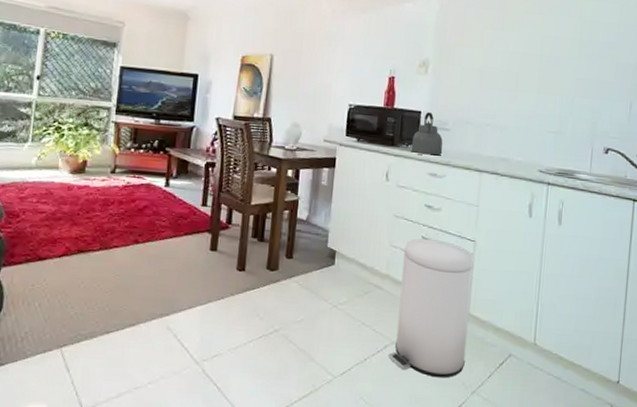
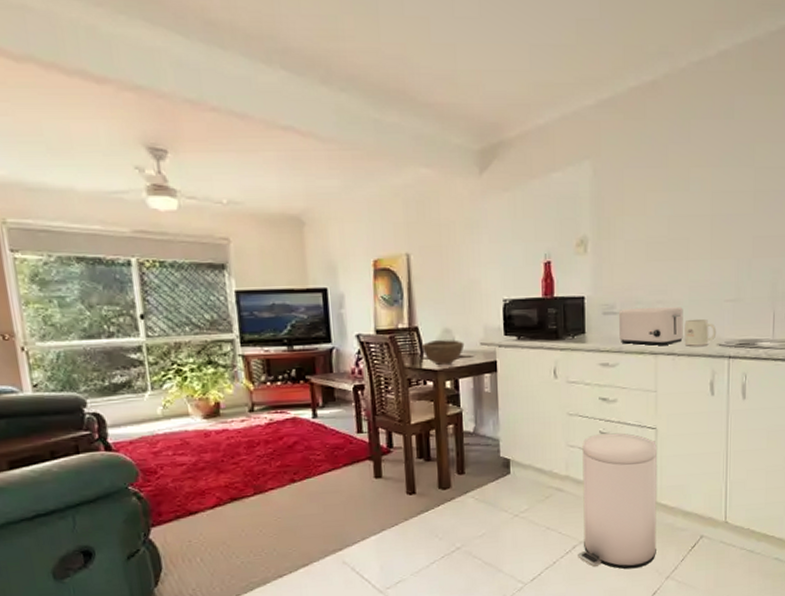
bowl: none [271,132,310,155] -> present [421,339,465,365]
kettle: present [411,112,443,156] -> none [577,296,613,345]
toaster: none [449,127,509,165] -> present [619,306,683,346]
mug: none [508,144,538,170] -> present [684,318,717,346]

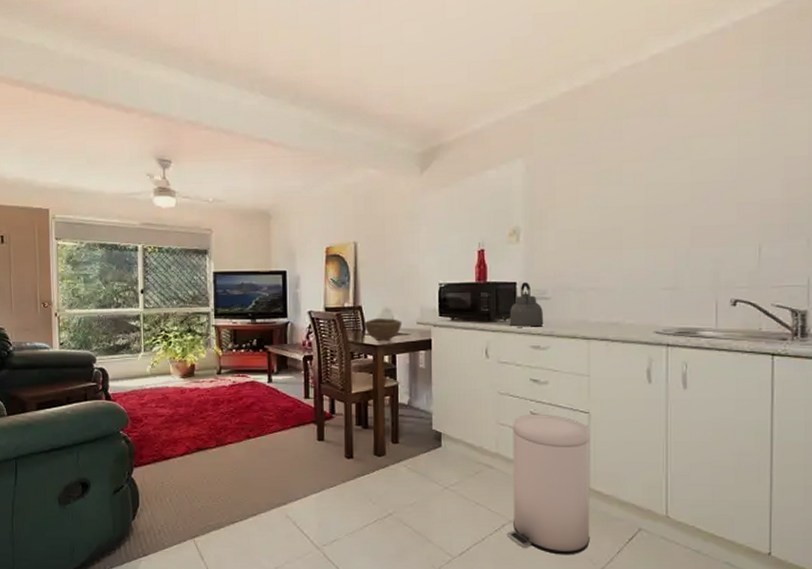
kettle: none [577,296,613,345] -> present [509,282,544,327]
toaster: present [619,306,683,346] -> none [551,293,617,332]
mug: present [684,318,717,346] -> none [618,306,653,333]

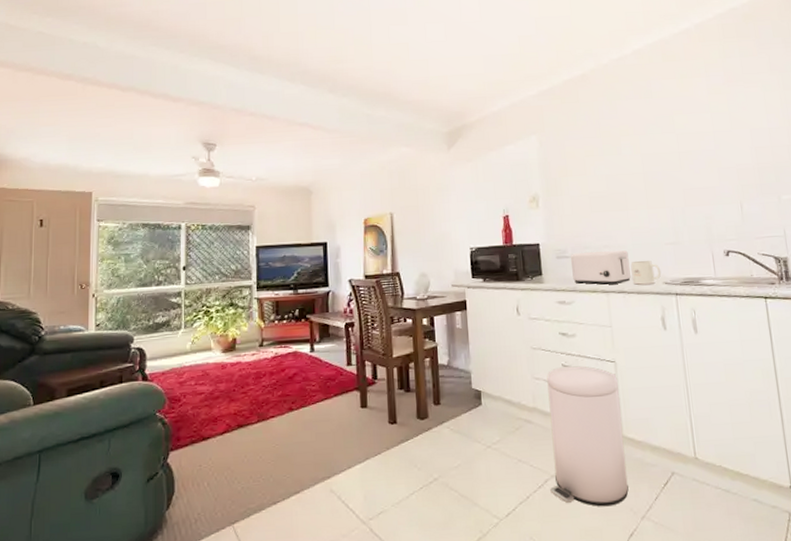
bowl: present [364,318,402,340] -> none [402,282,438,304]
kettle: present [509,282,544,327] -> none [535,243,567,285]
toaster: none [551,293,617,332] -> present [571,250,631,285]
mug: none [618,306,653,333] -> present [630,260,662,285]

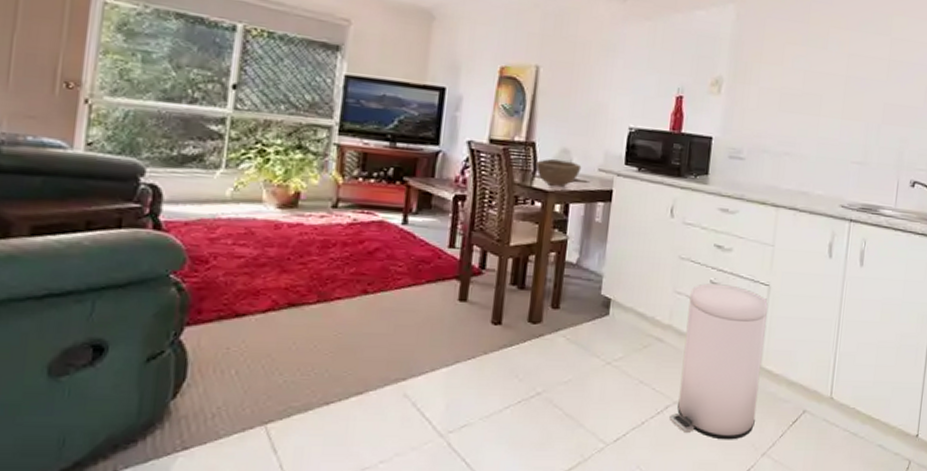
bowl: none [402,282,438,304] -> present [535,159,582,187]
toaster: present [571,250,631,285] -> none [742,155,810,199]
mug: present [630,260,662,285] -> none [807,175,841,205]

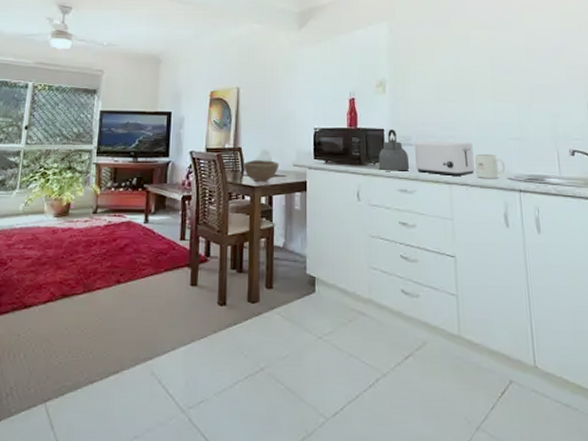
pedal bin: present [669,283,768,440] -> none [381,258,464,413]
kettle: none [699,138,736,189] -> present [378,129,410,171]
toaster: none [742,155,810,199] -> present [415,141,475,177]
mug: none [807,175,841,205] -> present [475,153,506,178]

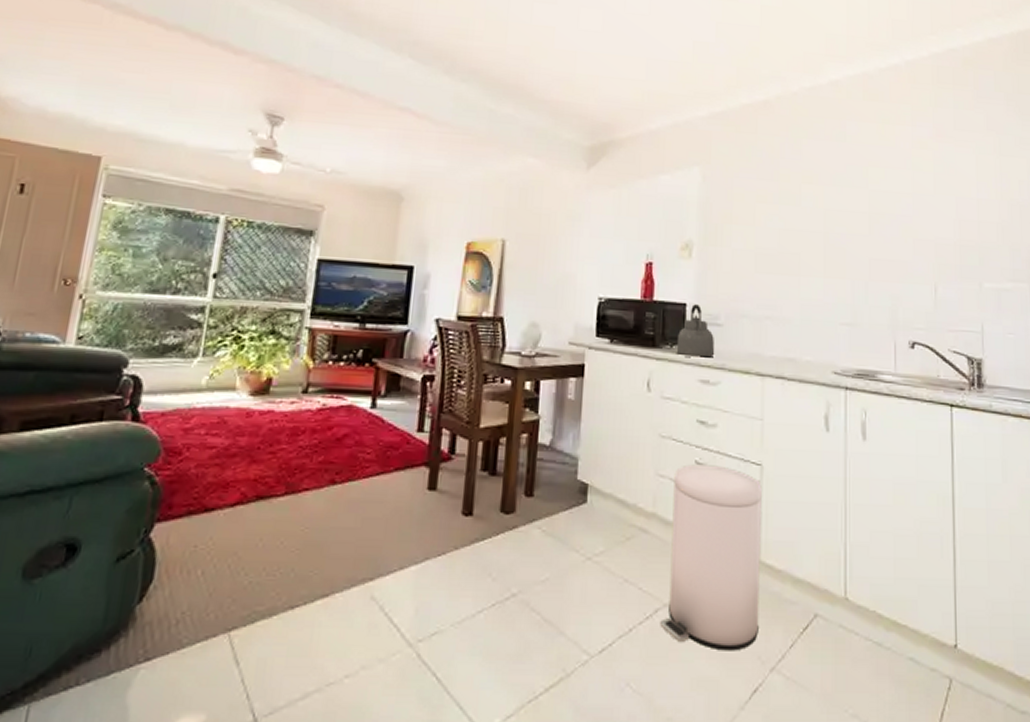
bowl: present [243,160,280,182] -> none [504,334,551,362]
pedal bin: none [381,258,464,413] -> present [660,464,762,651]
toaster: present [415,141,475,177] -> none [723,321,794,367]
mug: present [475,153,506,178] -> none [795,340,831,372]

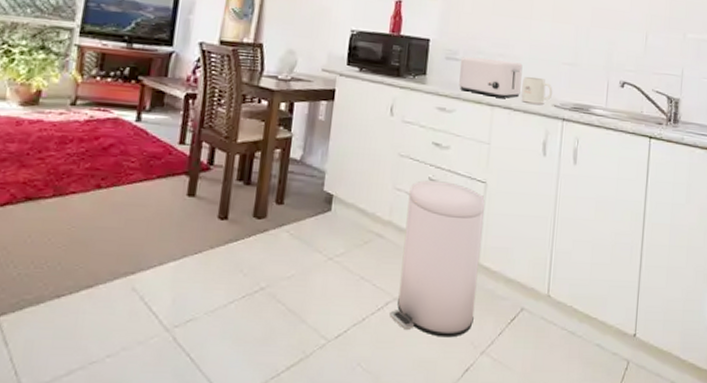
kettle: present [676,304,715,358] -> none [418,40,453,88]
toaster: none [723,321,794,367] -> present [459,57,523,99]
mug: none [795,340,831,372] -> present [521,76,553,104]

